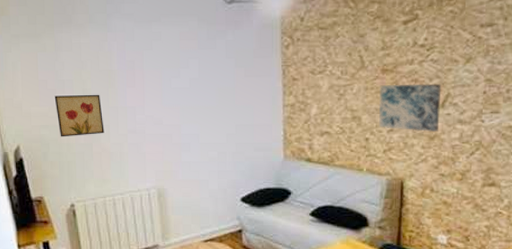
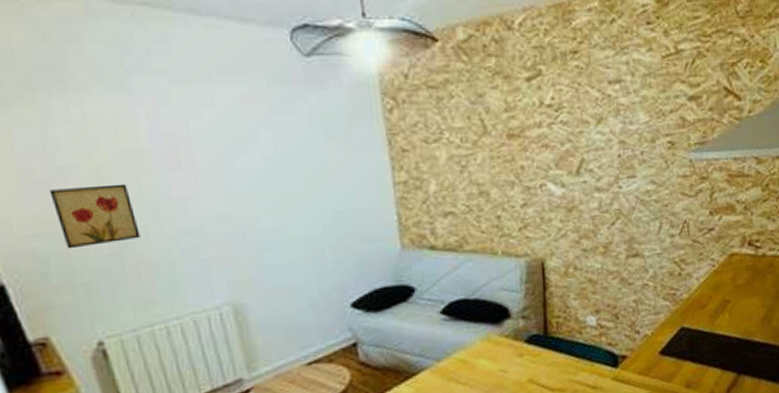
wall art: present [378,83,442,132] -> none [507,148,576,204]

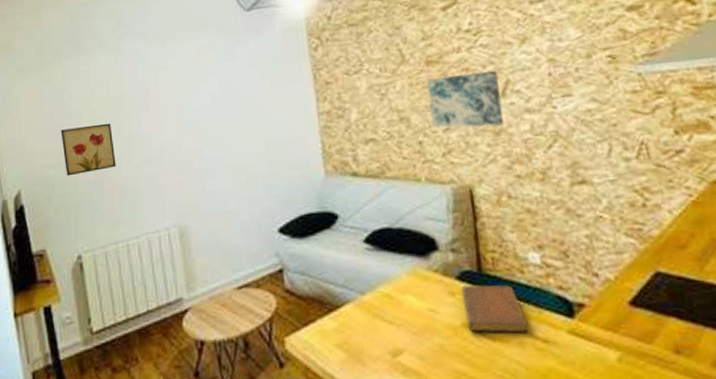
wall art: none [507,148,576,204] -> present [426,70,504,128]
notebook: none [528,345,582,385] -> present [460,284,529,333]

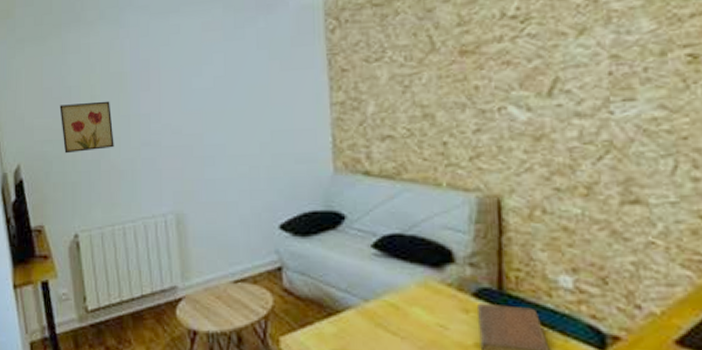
wall art: present [426,70,504,128] -> none [458,65,547,131]

